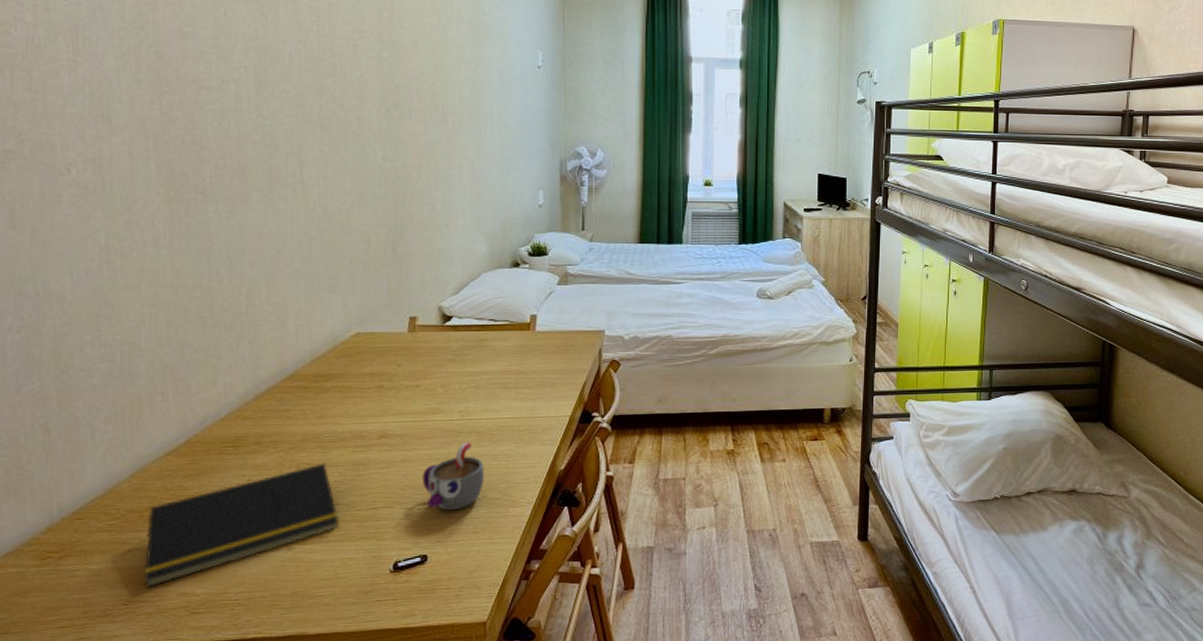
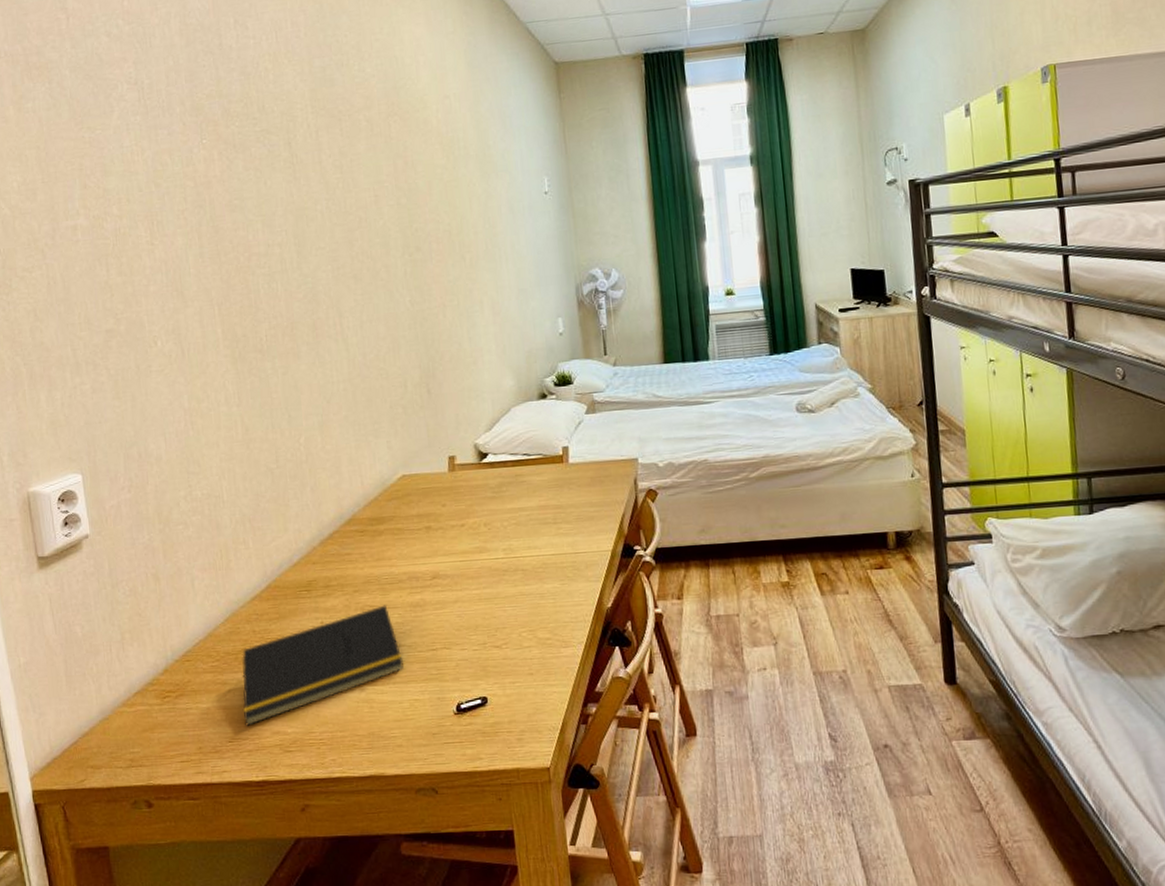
mug: present [422,441,484,511] -> none [475,580,534,652]

